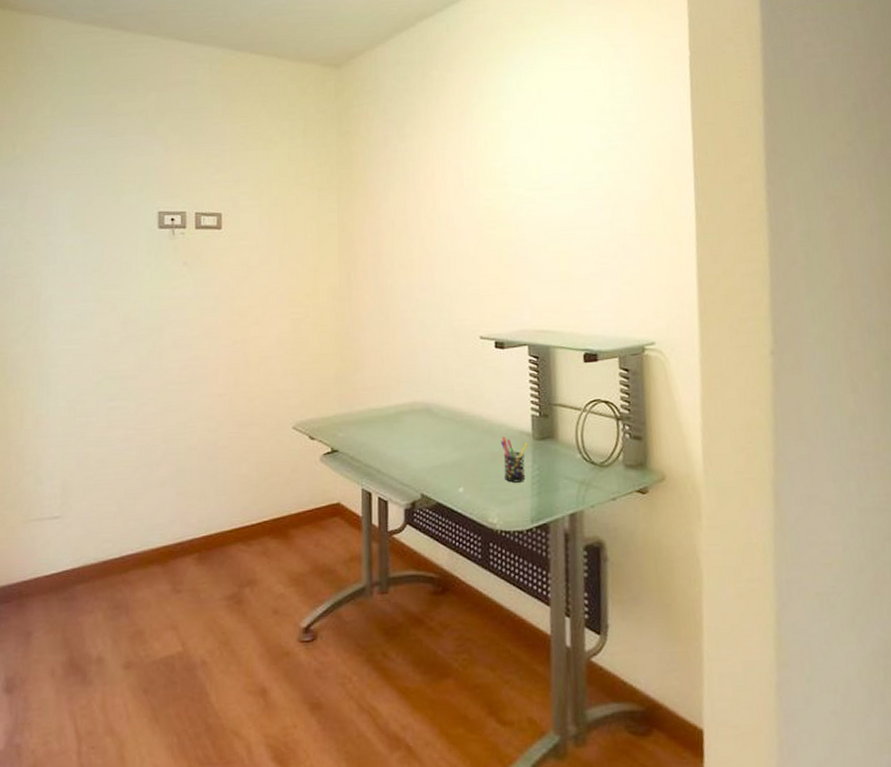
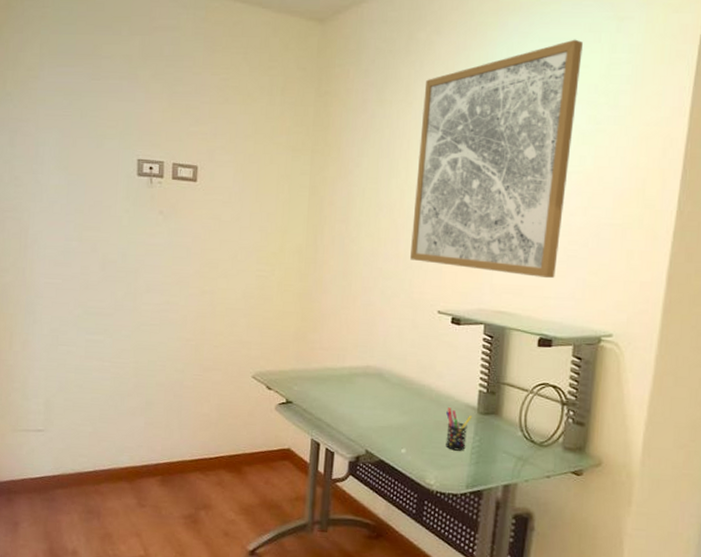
wall art: none [442,67,591,293] -> present [410,39,583,279]

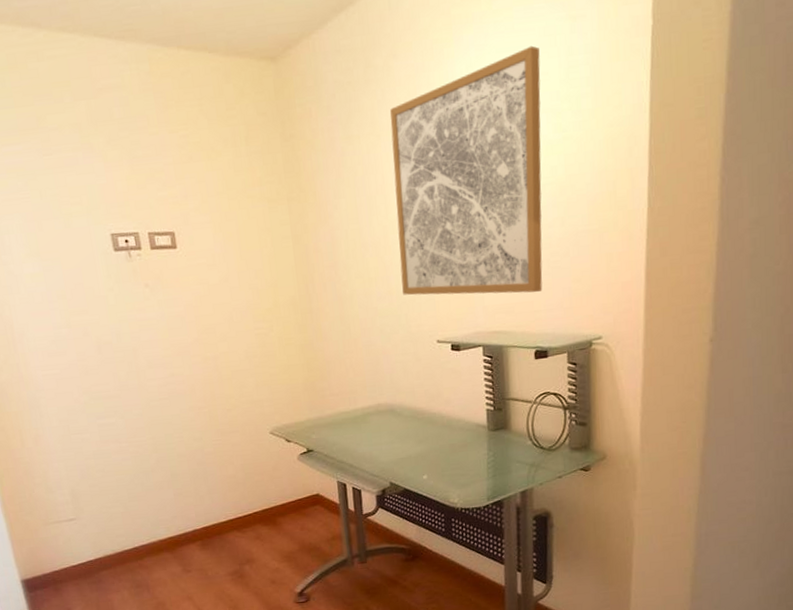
pen holder: present [446,407,472,451] -> none [459,430,483,469]

